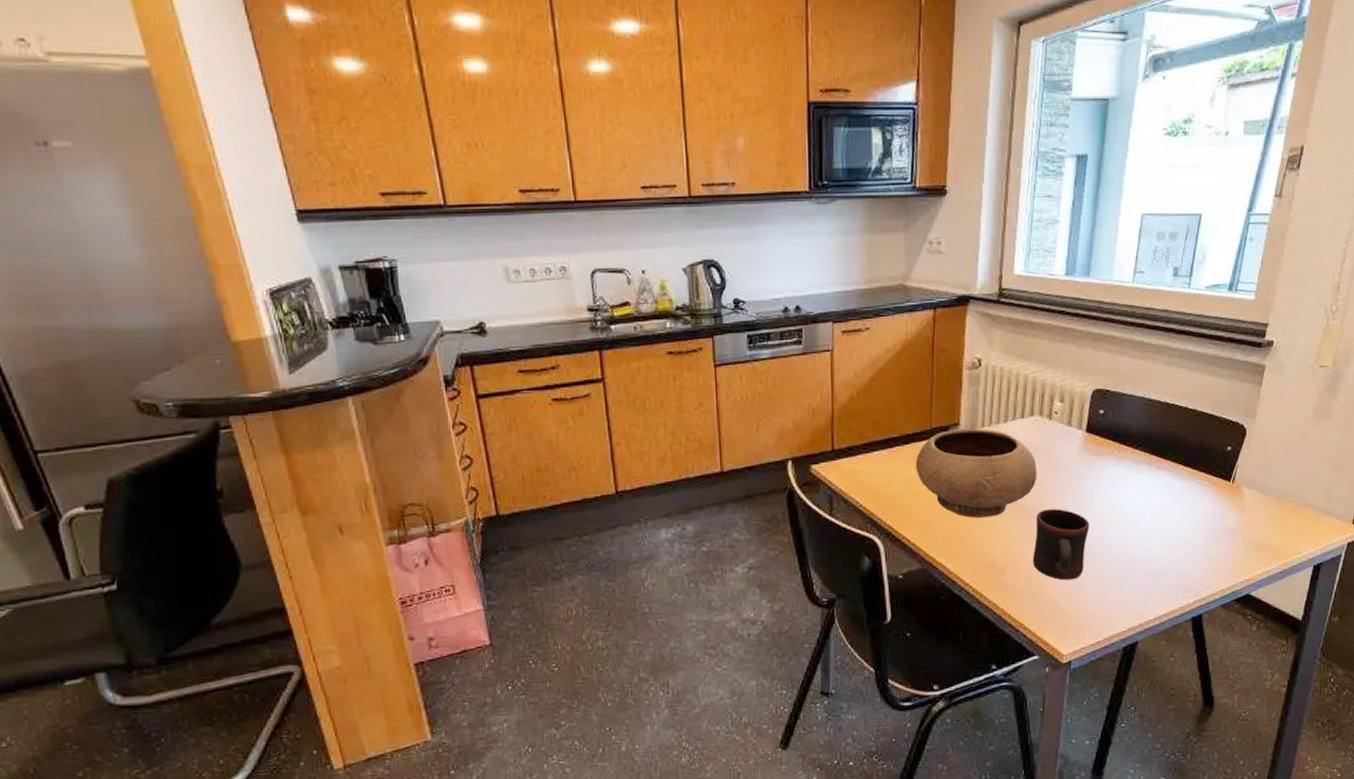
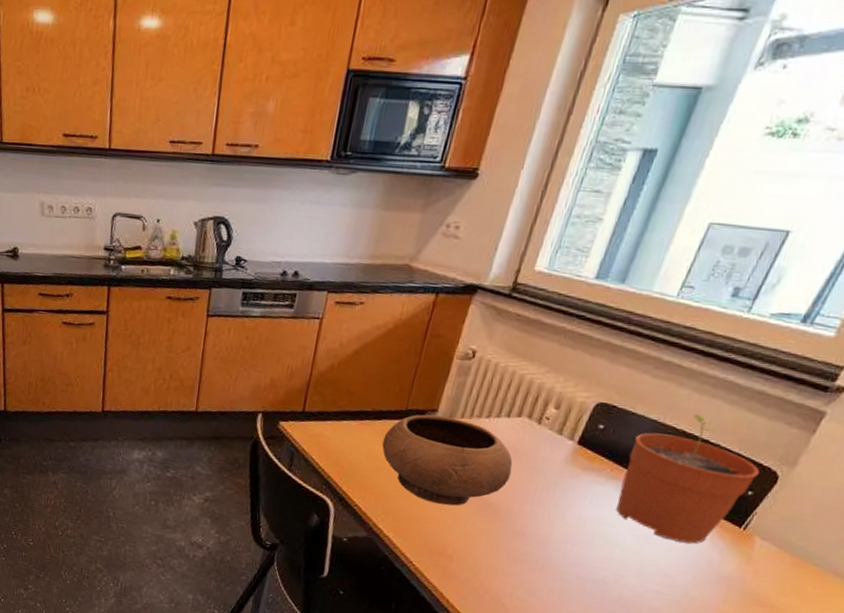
mug: present [1032,509,1090,581] -> none [484,510,558,584]
plant pot: none [1130,385,1232,506] -> present [616,414,760,544]

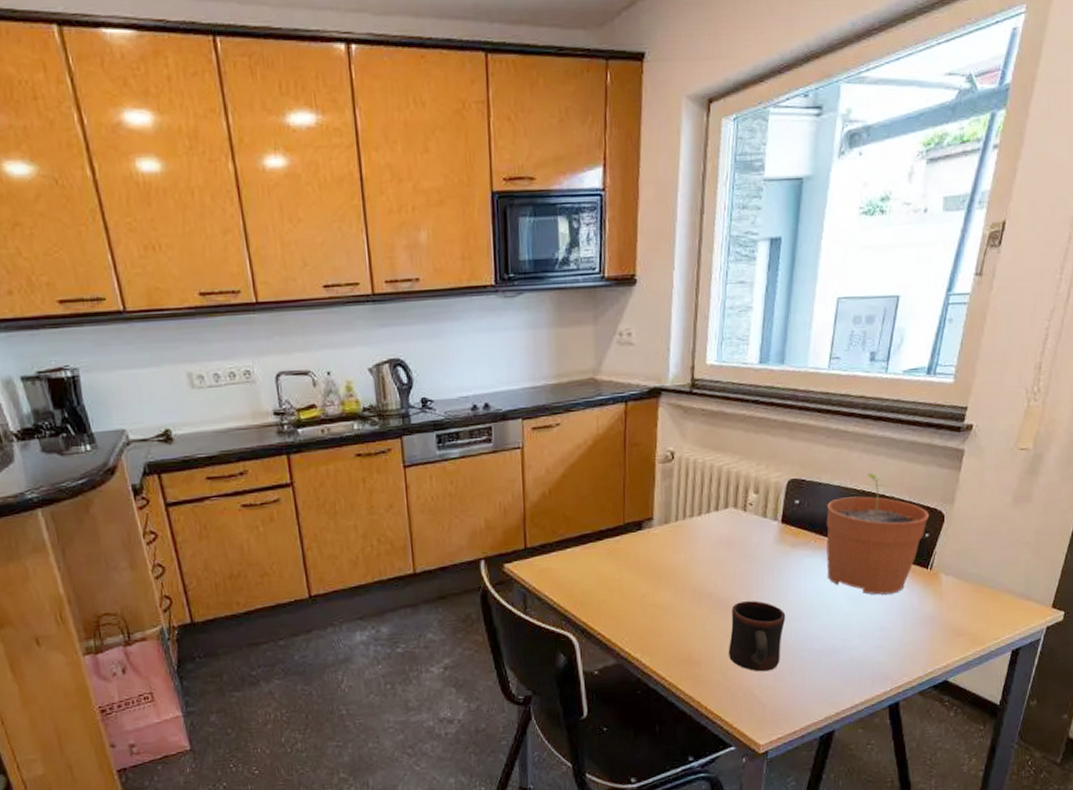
bowl: present [382,414,513,506] -> none [609,522,732,612]
mug: none [484,510,558,584] -> present [728,601,786,672]

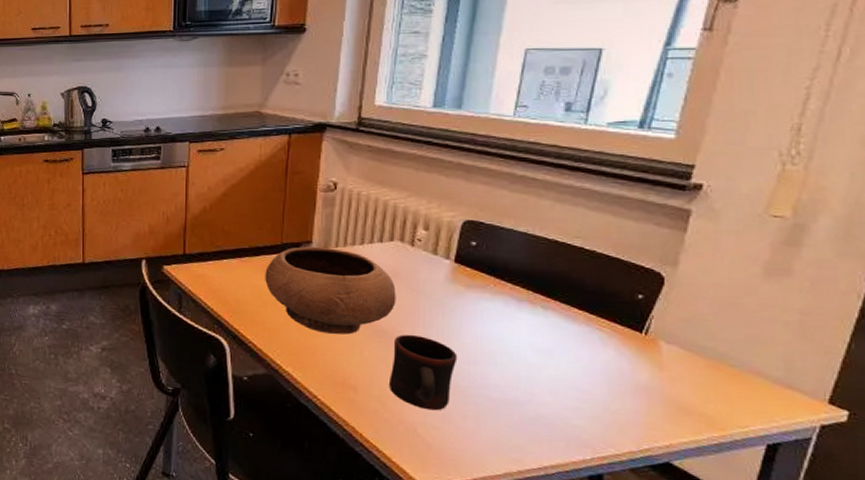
bowl: none [609,522,732,612] -> present [265,246,396,335]
plant pot: present [826,473,930,595] -> none [509,223,644,354]

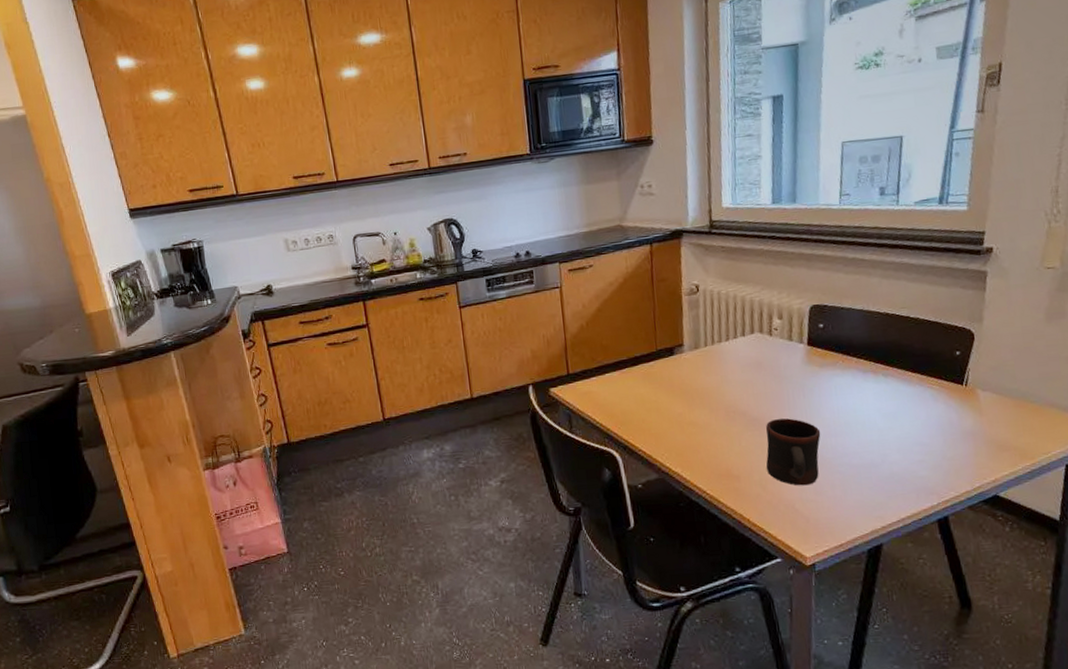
bowl: present [265,246,396,335] -> none [645,348,764,430]

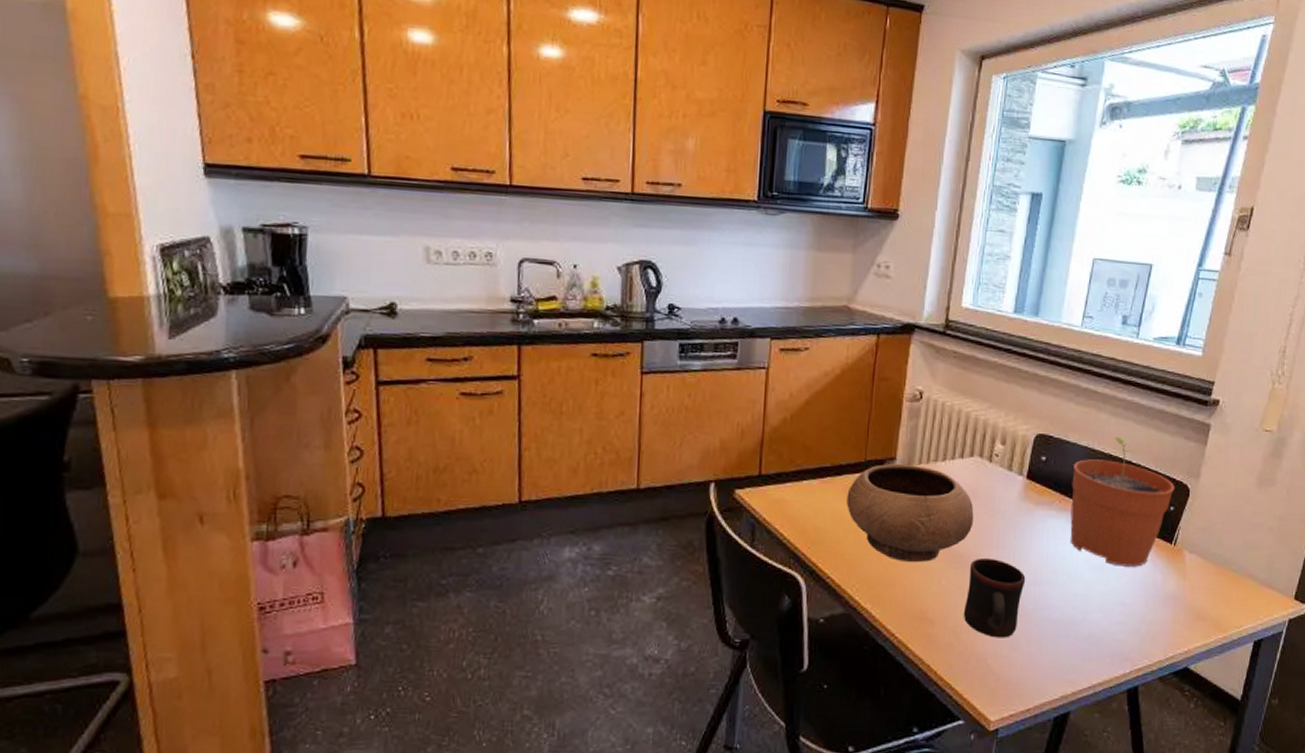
bowl: none [645,348,764,430] -> present [846,463,974,562]
plant pot: none [851,296,959,411] -> present [1070,437,1175,567]

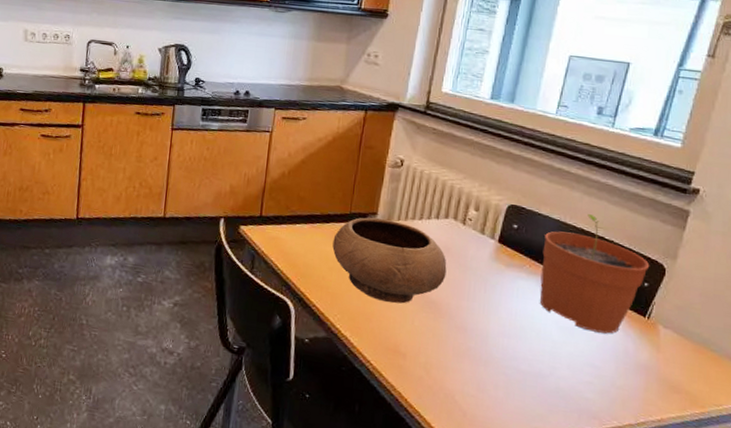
mug: present [963,559,1026,638] -> none [433,306,495,380]

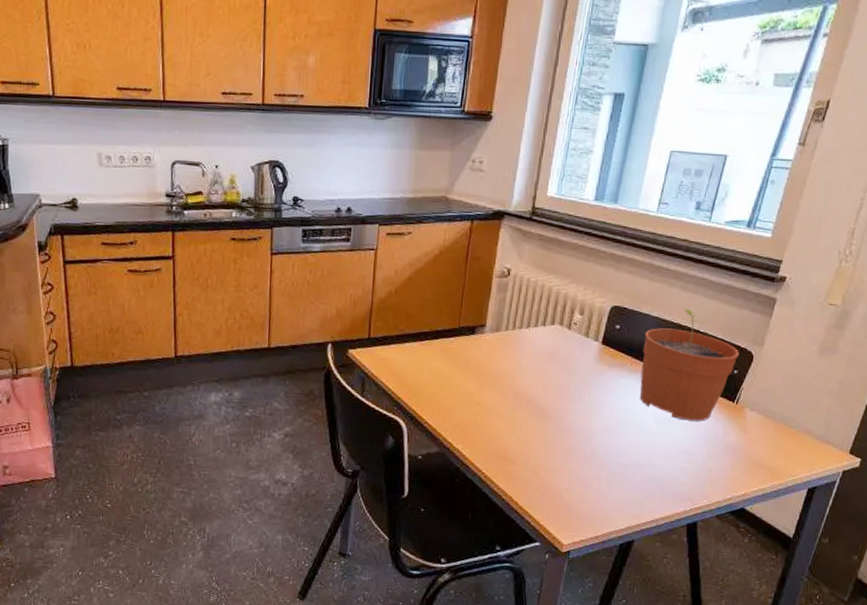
bowl: present [332,217,447,304] -> none [442,329,554,412]

